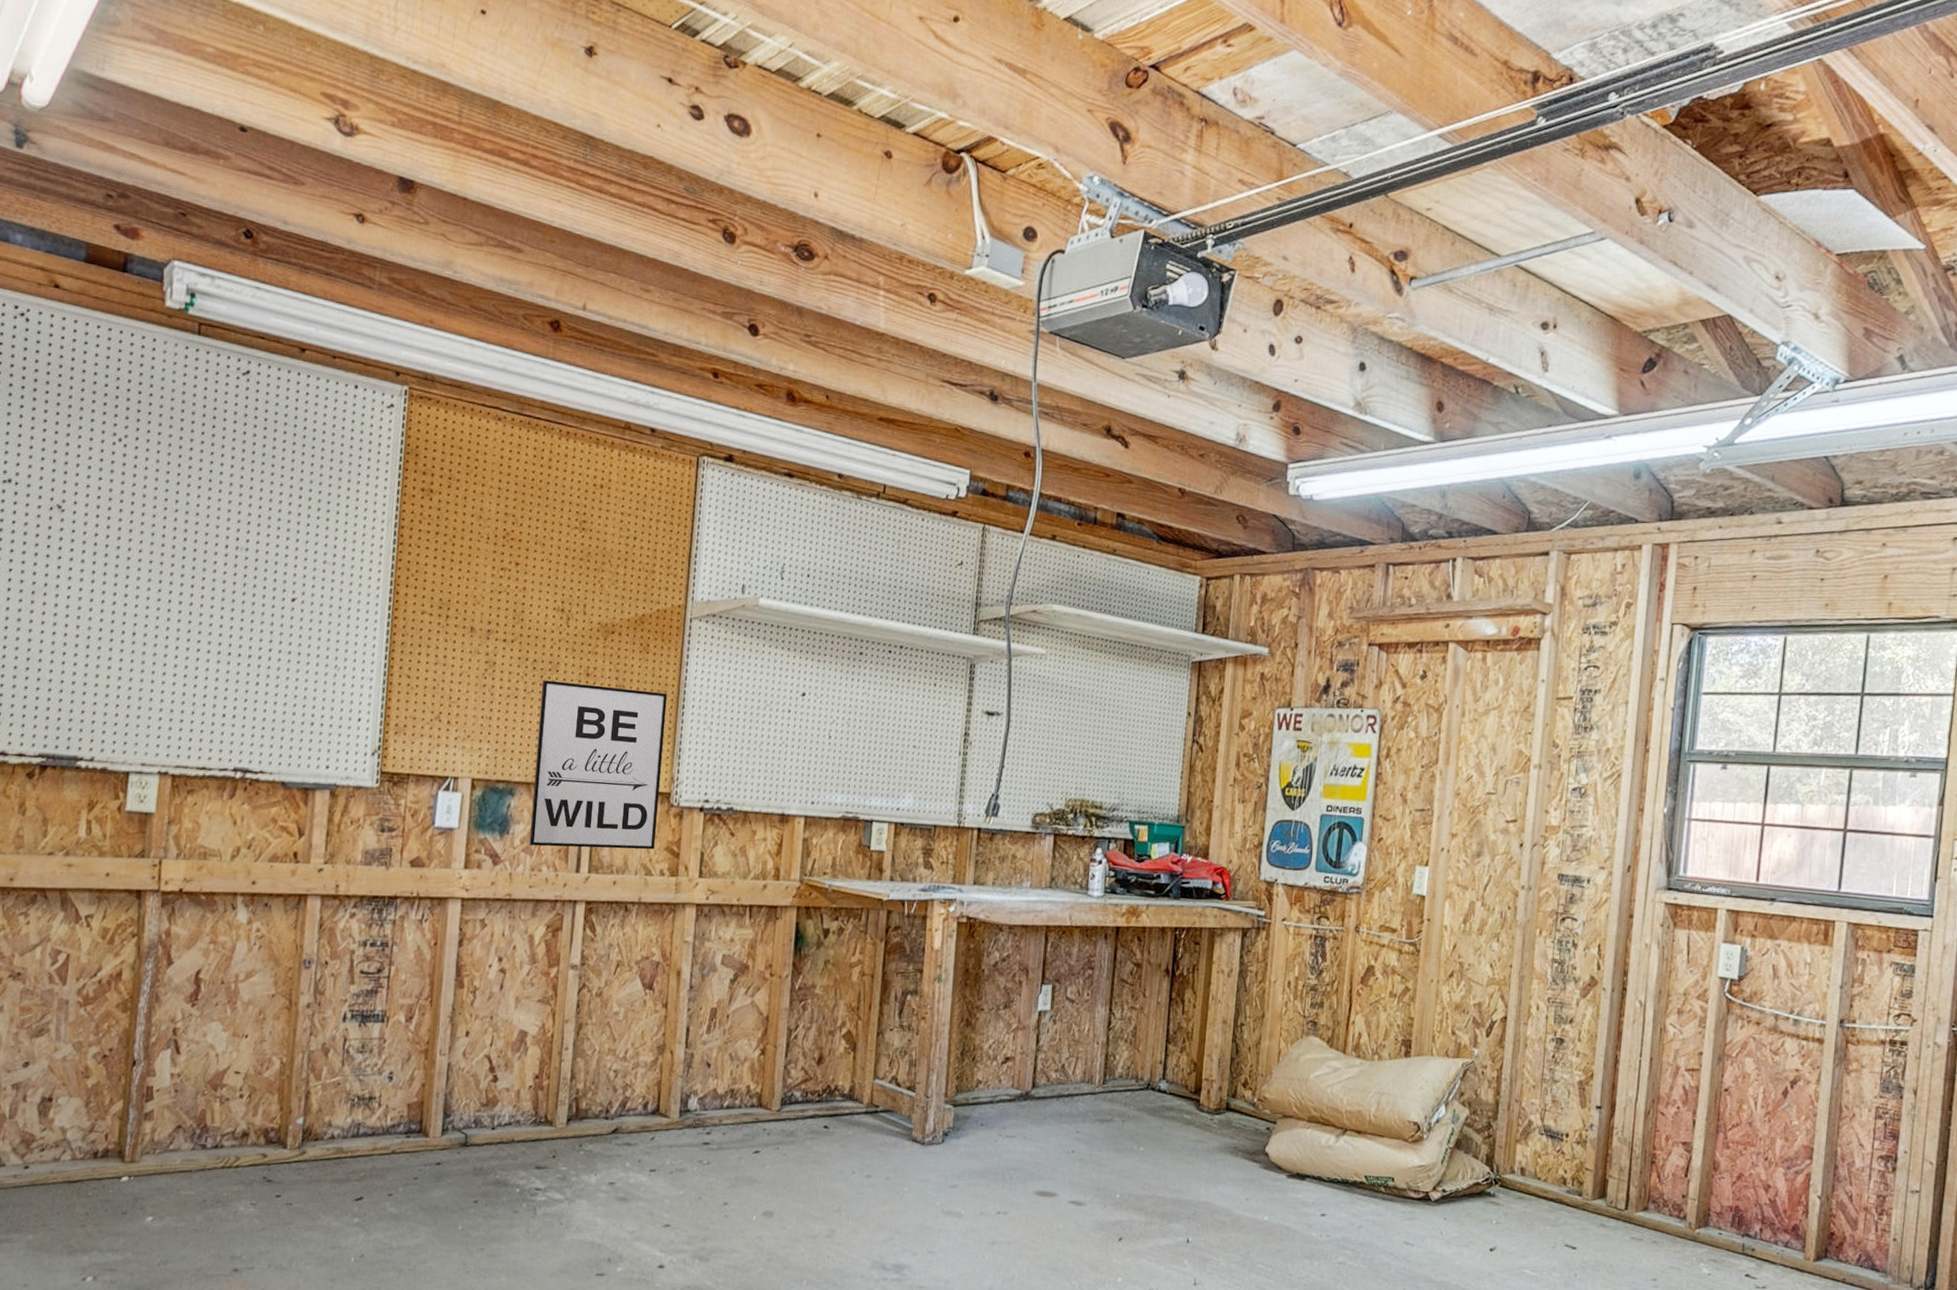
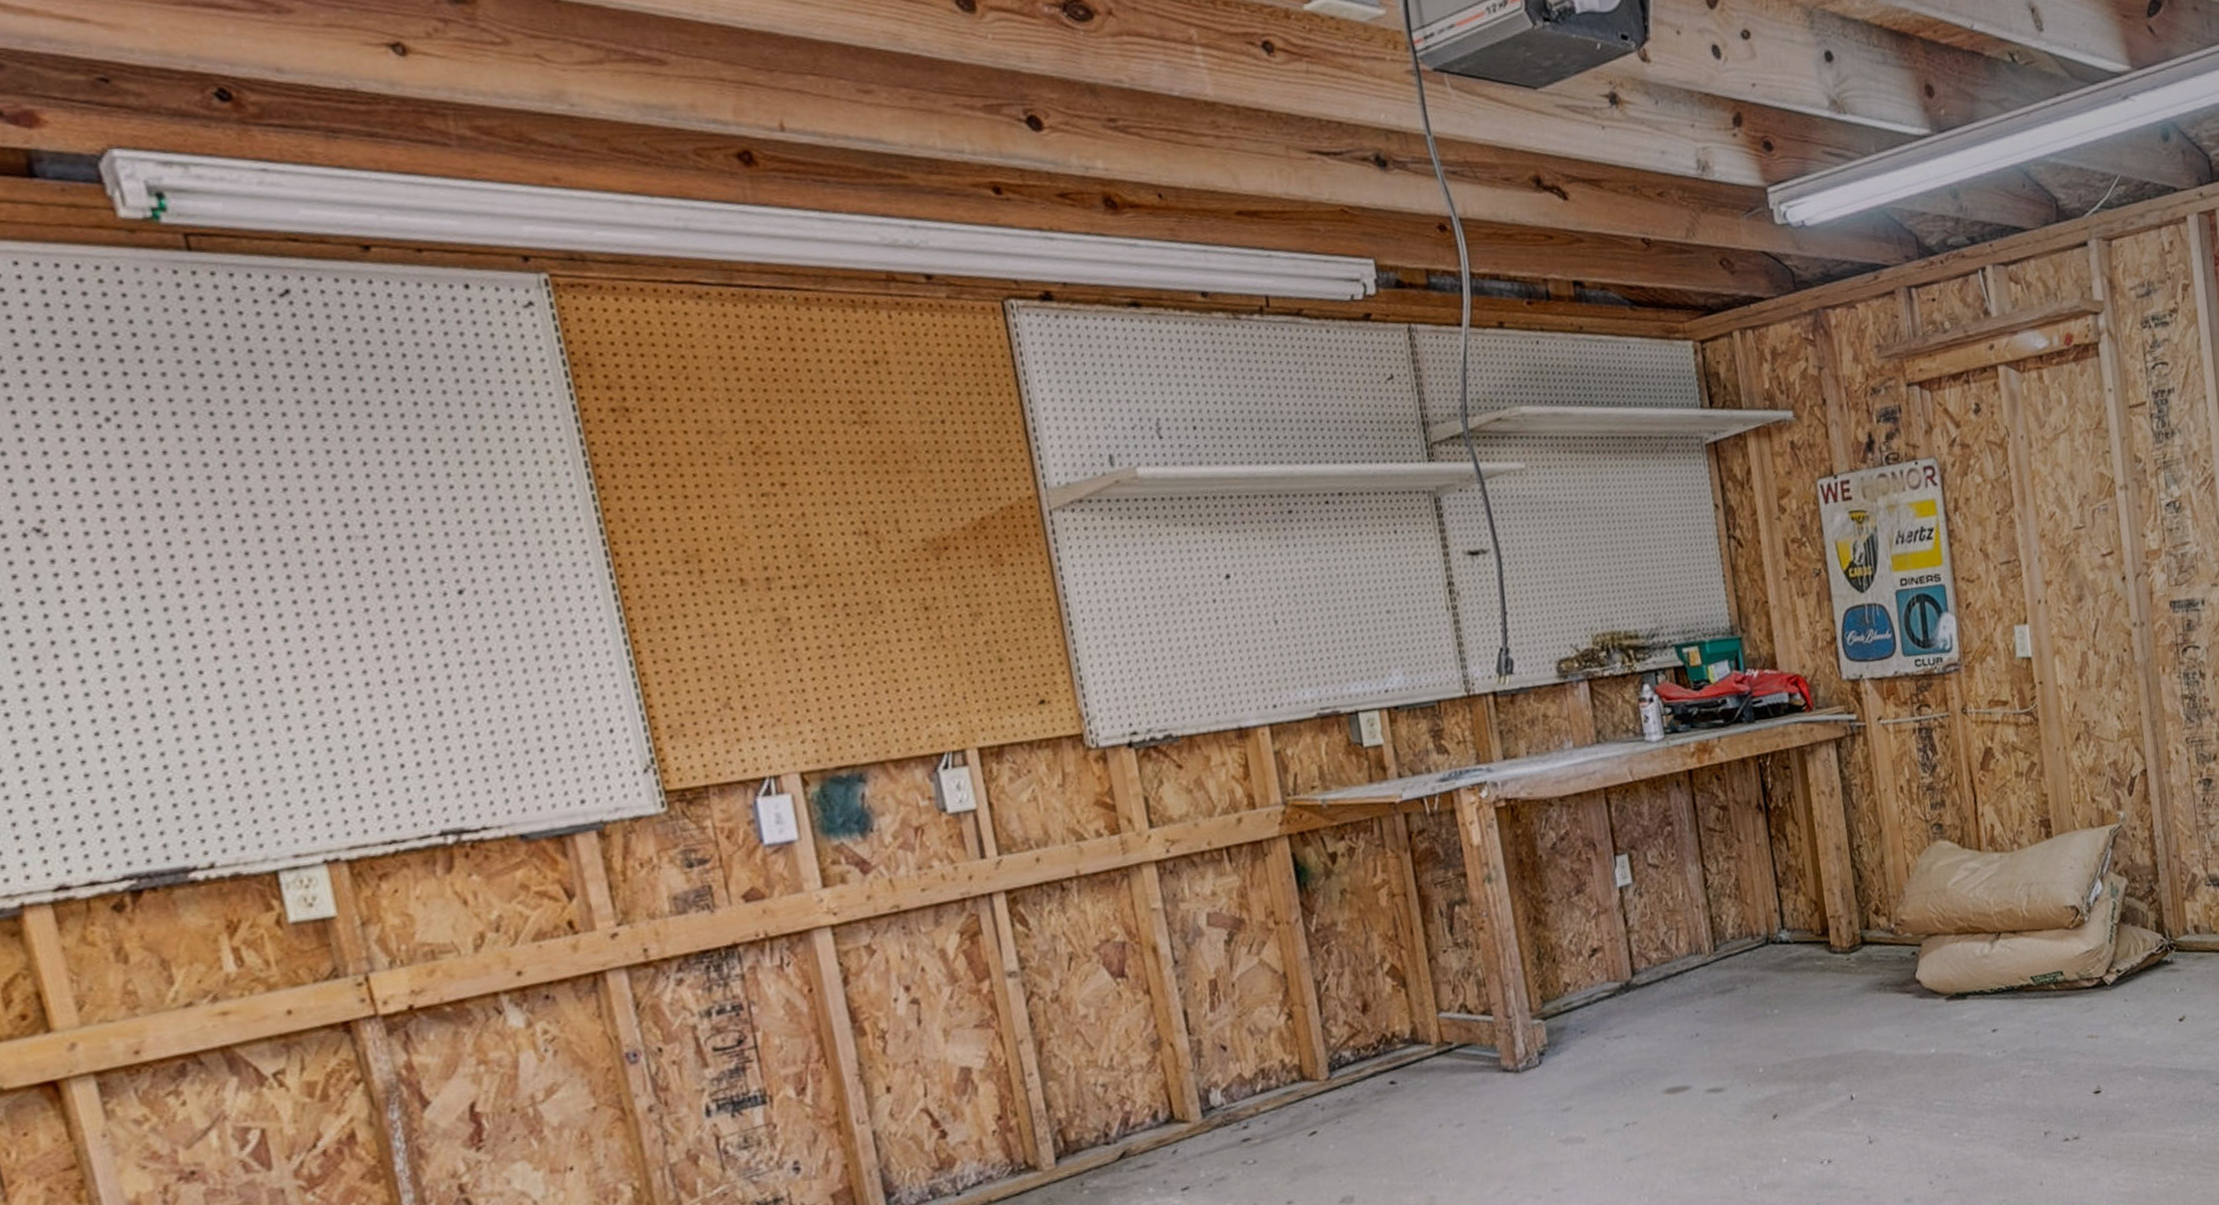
wall art: present [529,680,668,850] -> none [863,611,1080,839]

